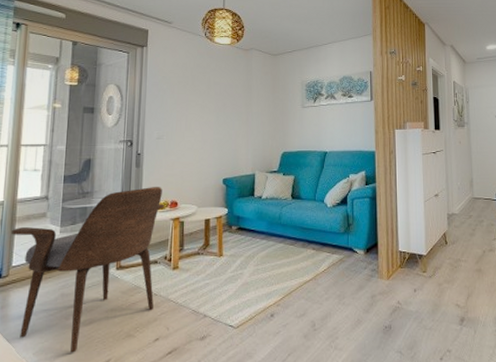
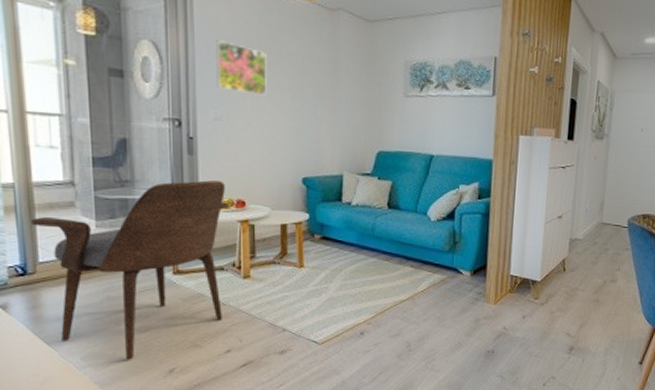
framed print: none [160,80,198,117] -> present [215,40,267,96]

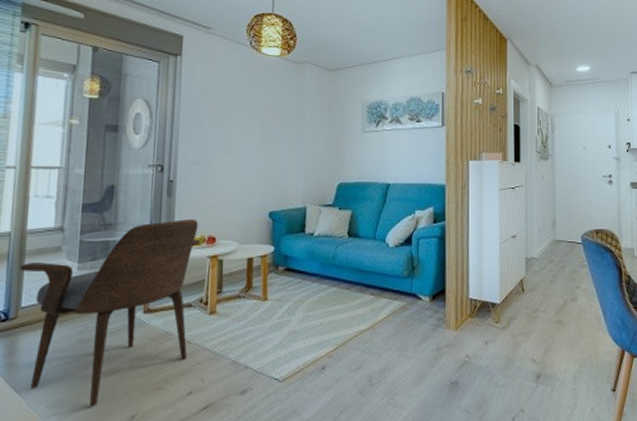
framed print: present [215,40,267,96] -> none [196,95,242,140]

